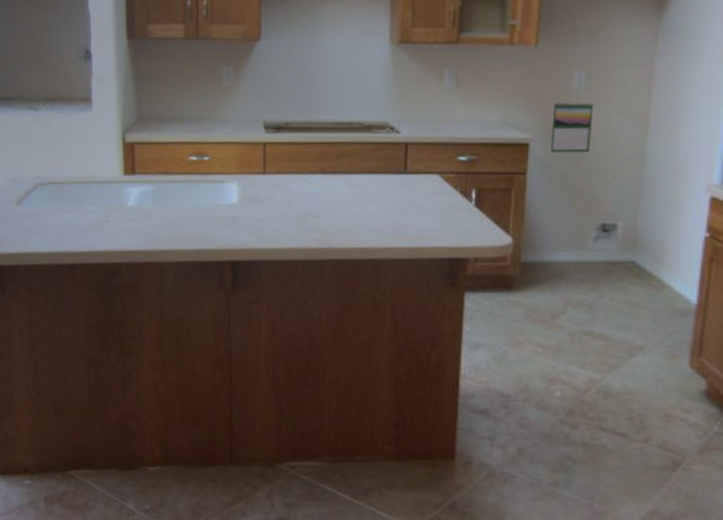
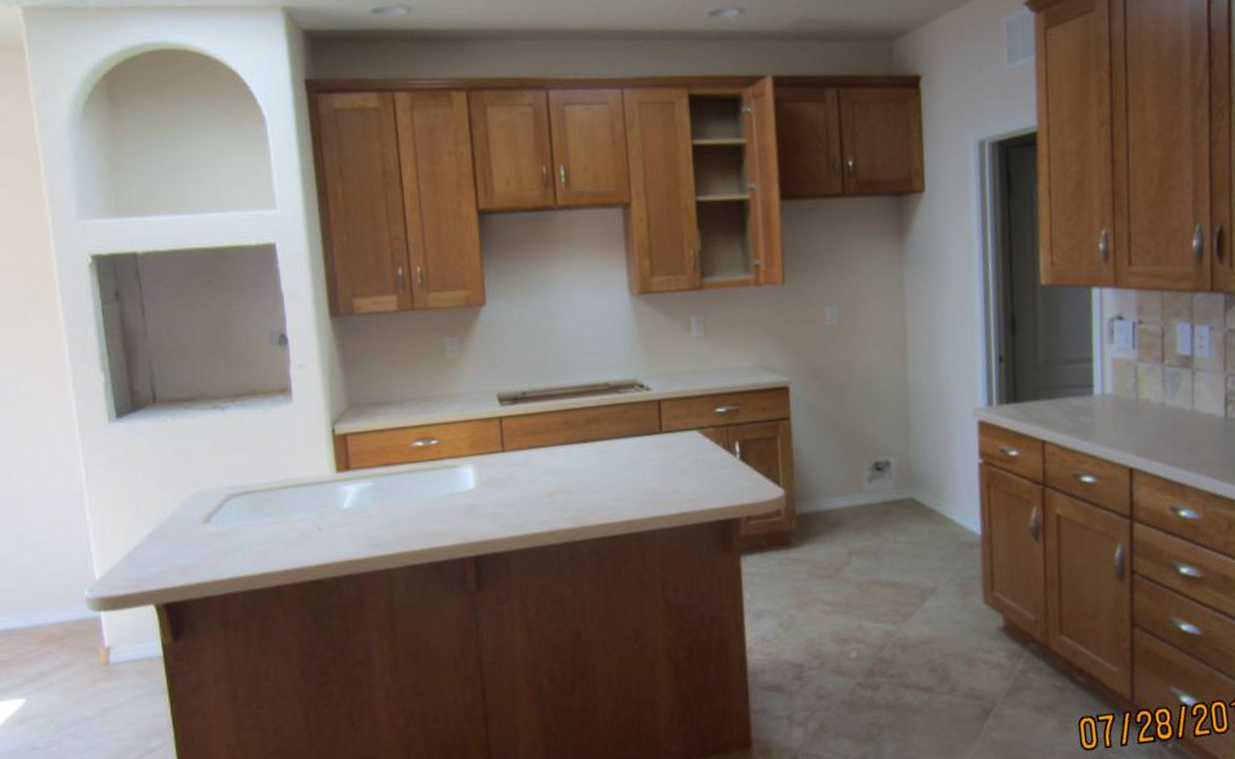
calendar: present [550,101,594,153] -> none [808,337,852,394]

